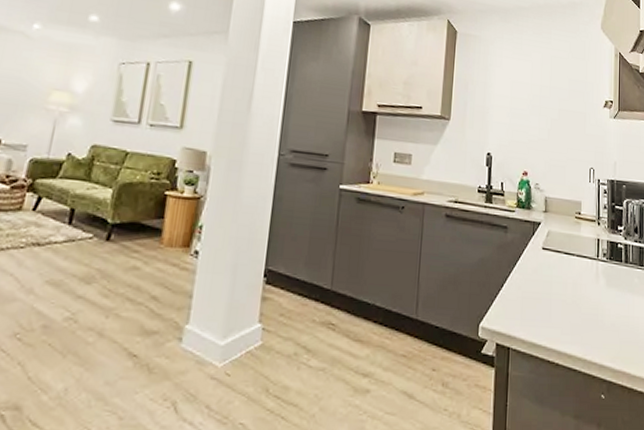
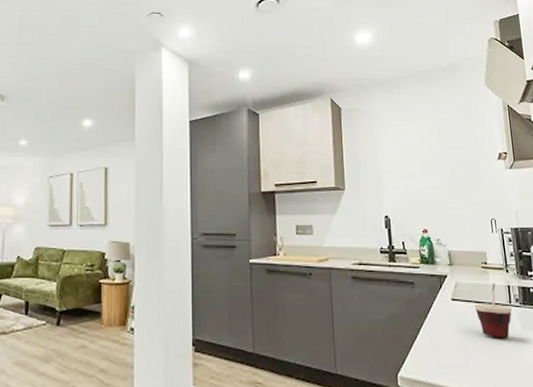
cup: none [563,235,598,293] -> present [474,283,512,337]

